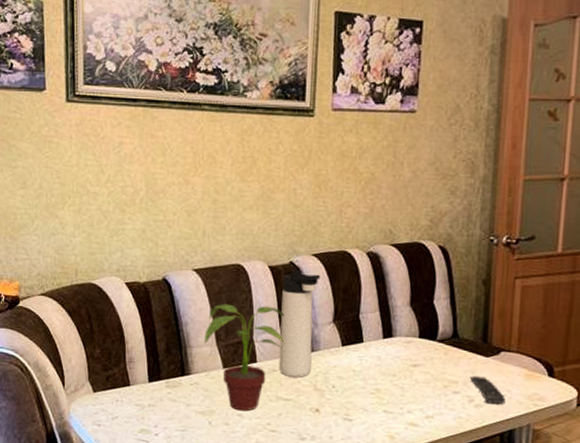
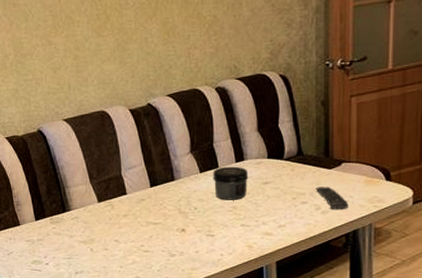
potted plant: present [204,303,285,411] -> none [79,145,150,237]
thermos bottle: present [279,269,320,378] -> none [143,109,175,205]
jar: none [356,342,396,382] -> present [213,166,249,200]

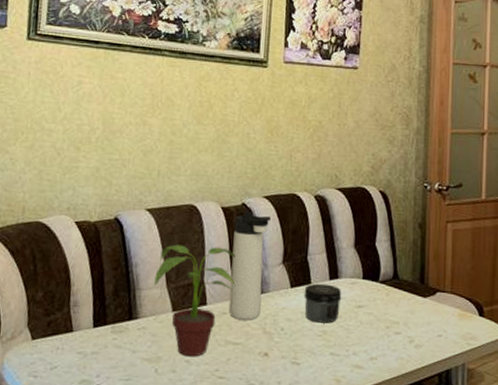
potted plant: none [79,145,150,237] -> present [154,244,236,357]
thermos bottle: none [143,109,175,205] -> present [228,210,271,321]
remote control: present [315,186,349,209] -> none [409,316,442,344]

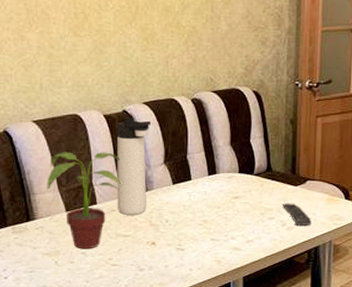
jar: present [304,283,342,324] -> none [185,179,220,214]
remote control: none [409,316,442,344] -> present [282,203,312,225]

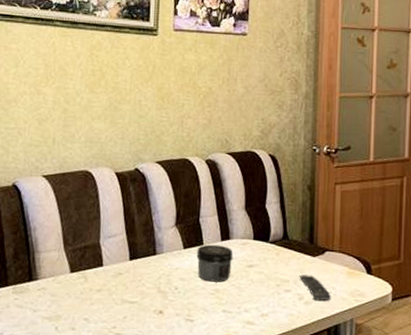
potted plant: present [47,152,122,249] -> none [52,209,131,315]
thermos bottle: present [117,116,151,216] -> none [124,175,163,281]
jar: none [185,179,220,214] -> present [196,244,233,282]

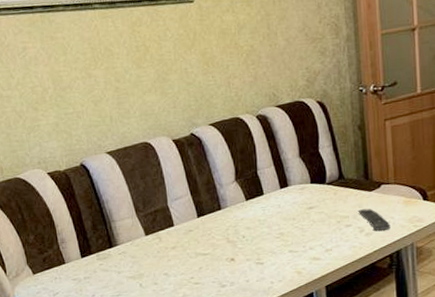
jar: present [196,244,233,282] -> none [258,192,294,227]

